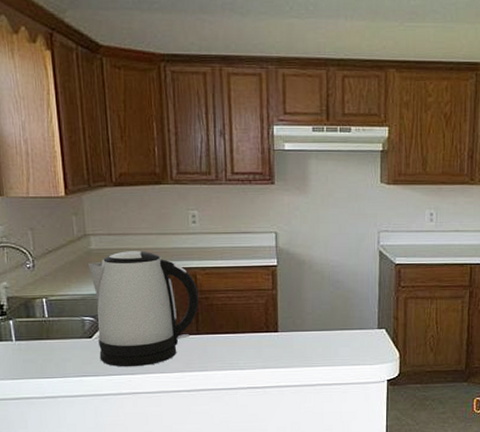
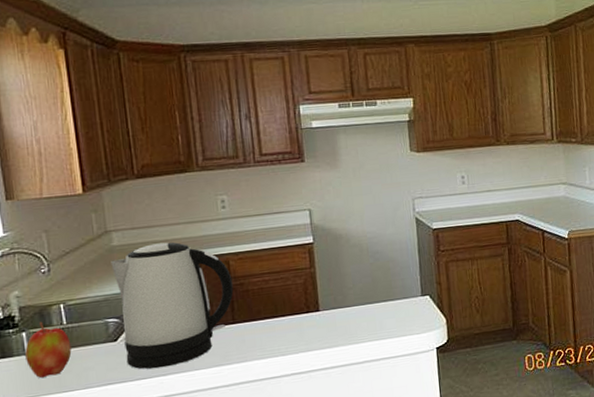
apple: none [12,312,52,364] -> present [25,321,72,379]

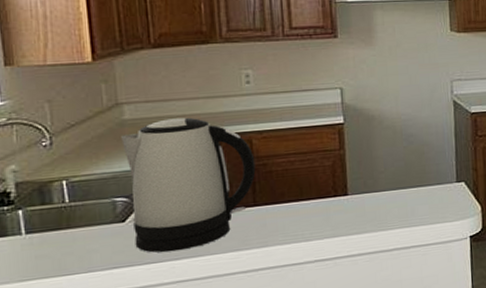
apple: present [25,321,72,379] -> none [21,199,74,261]

